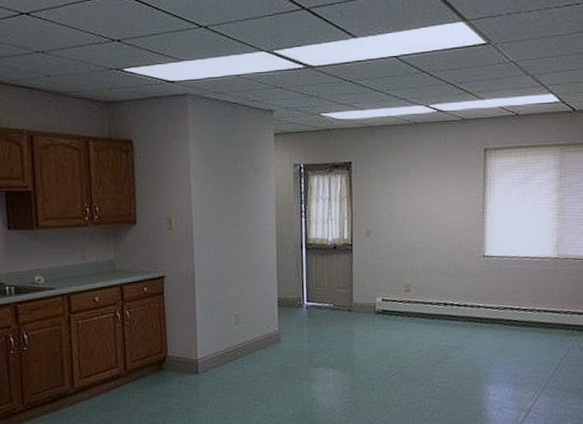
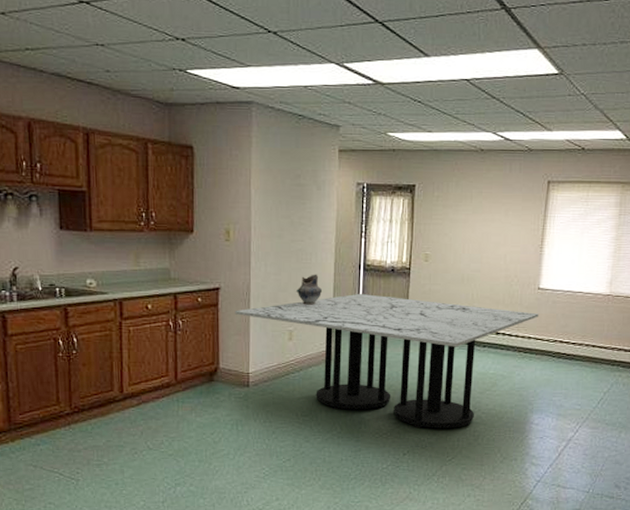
dining table: none [180,272,487,406] -> present [235,293,540,429]
ceramic jug: none [240,256,266,288] -> present [296,274,323,305]

